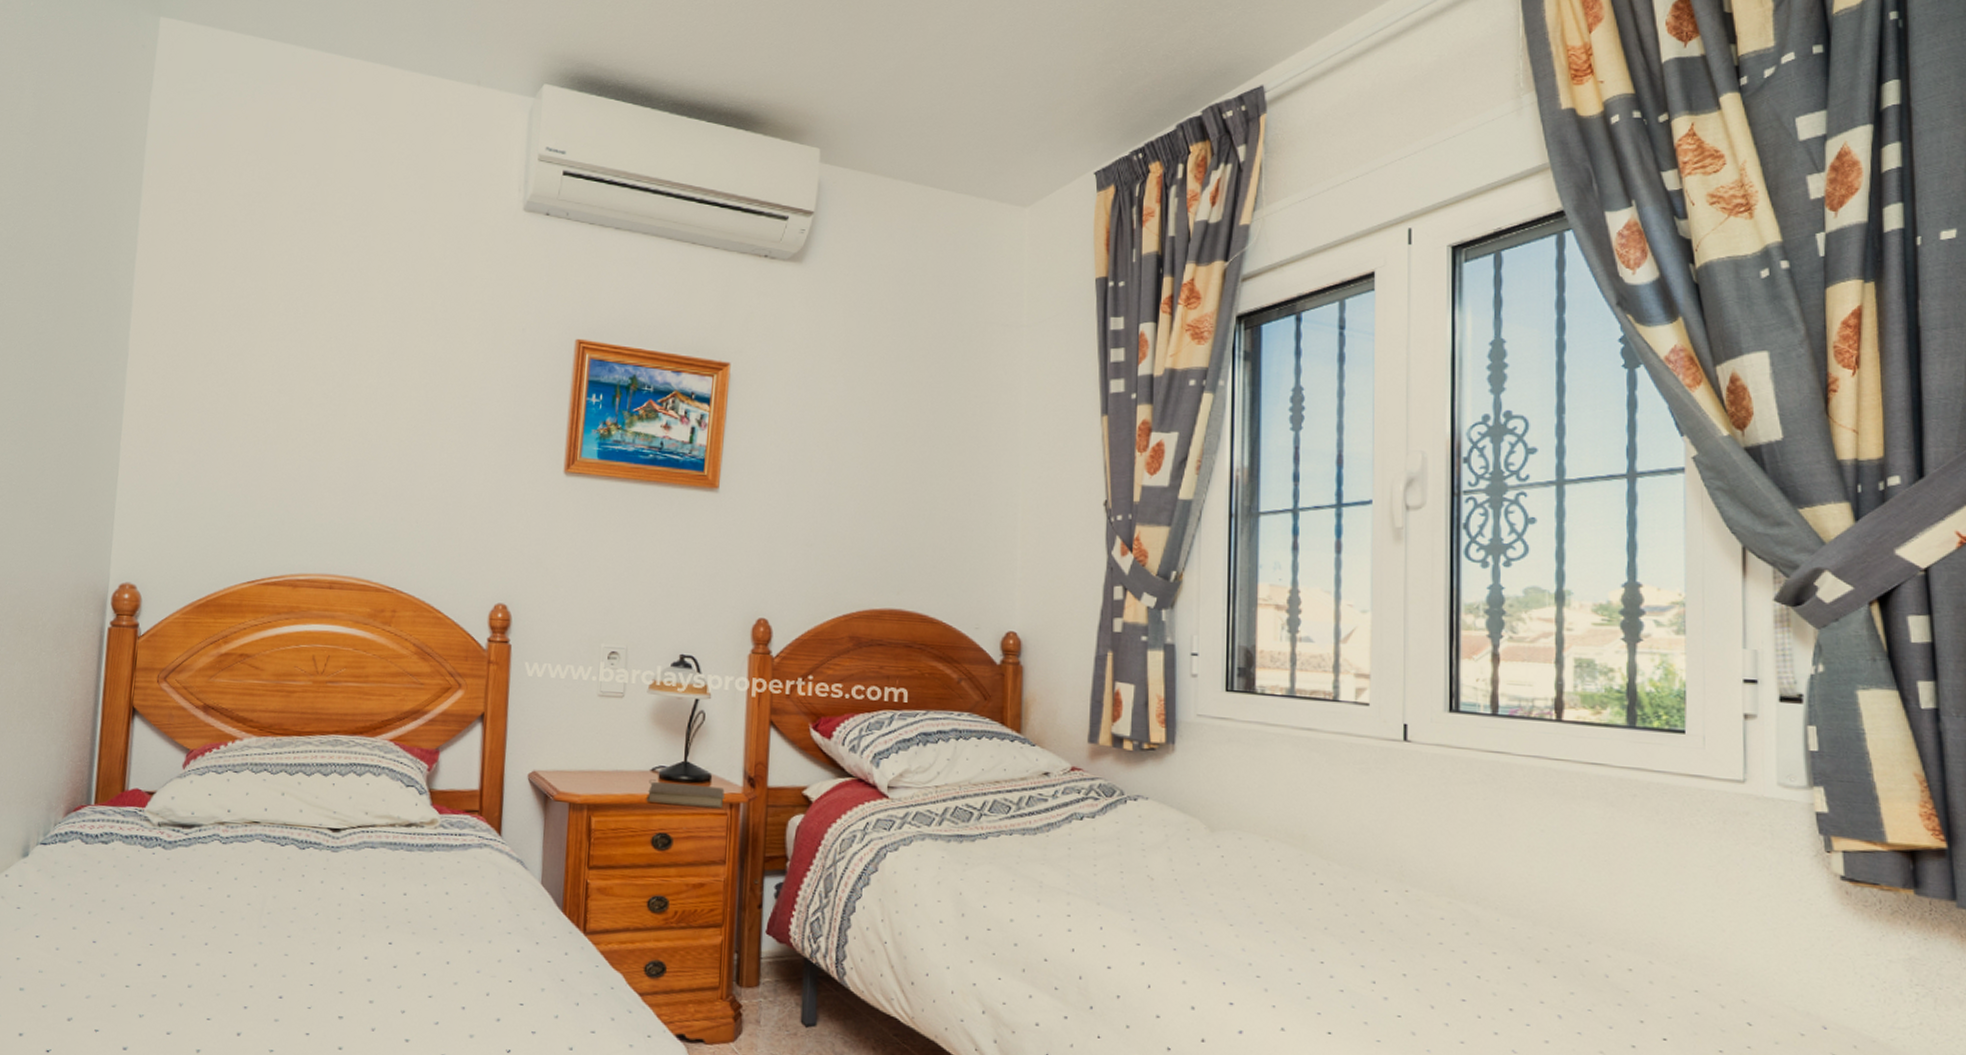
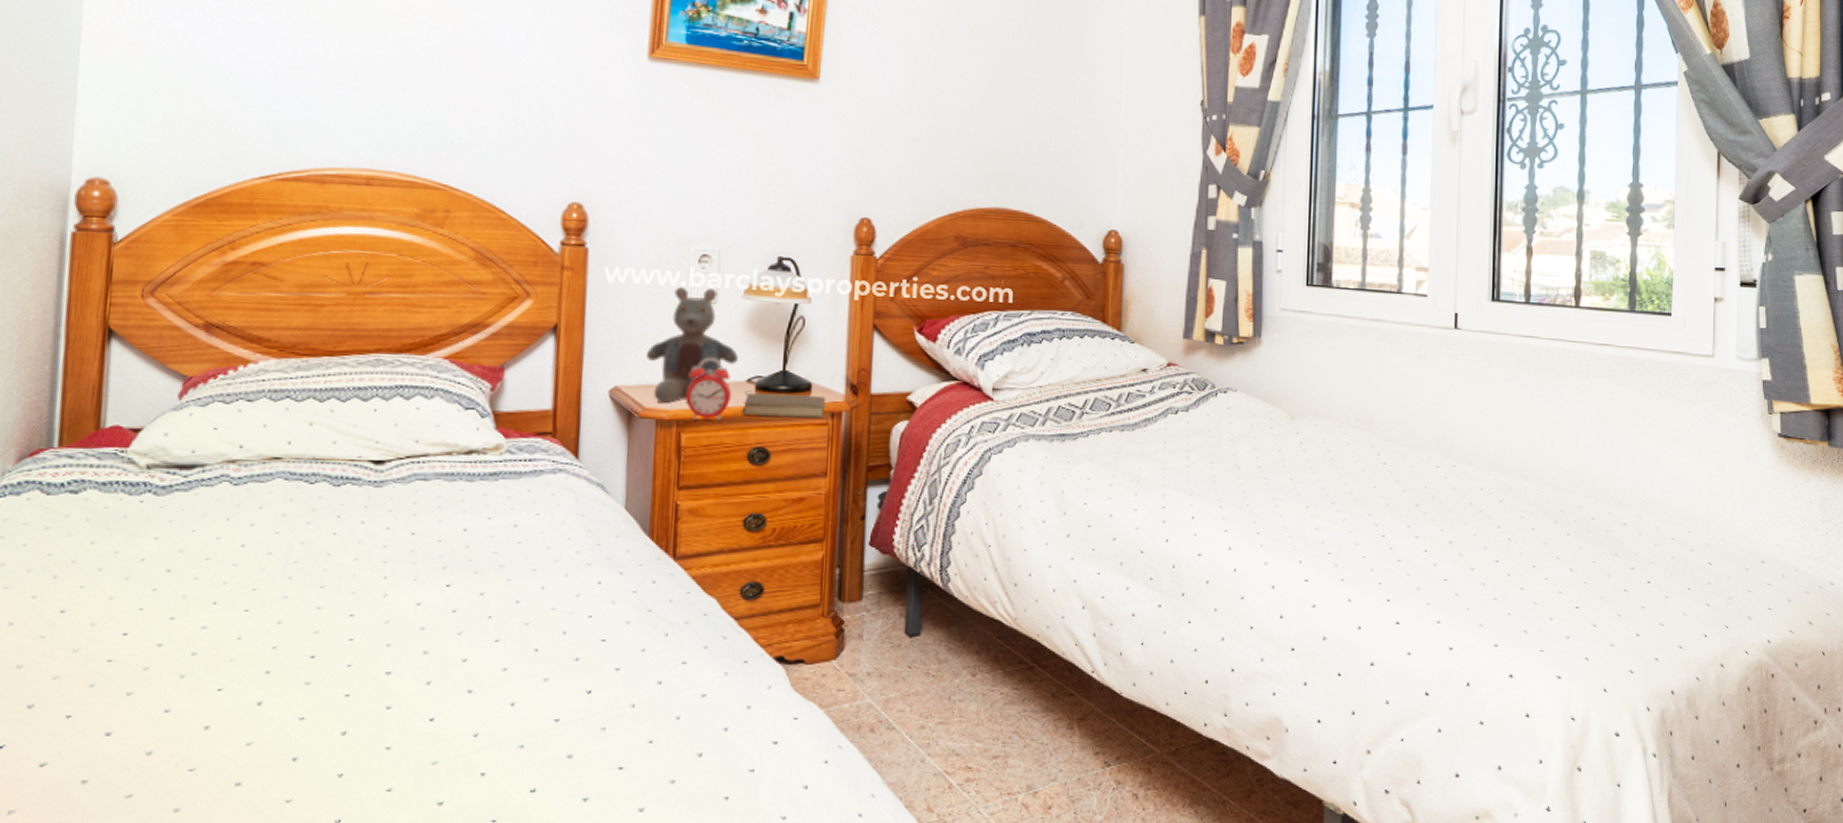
stuffed animal: none [560,680,644,788] -> present [645,286,739,403]
alarm clock: none [596,747,637,807] -> present [686,357,731,421]

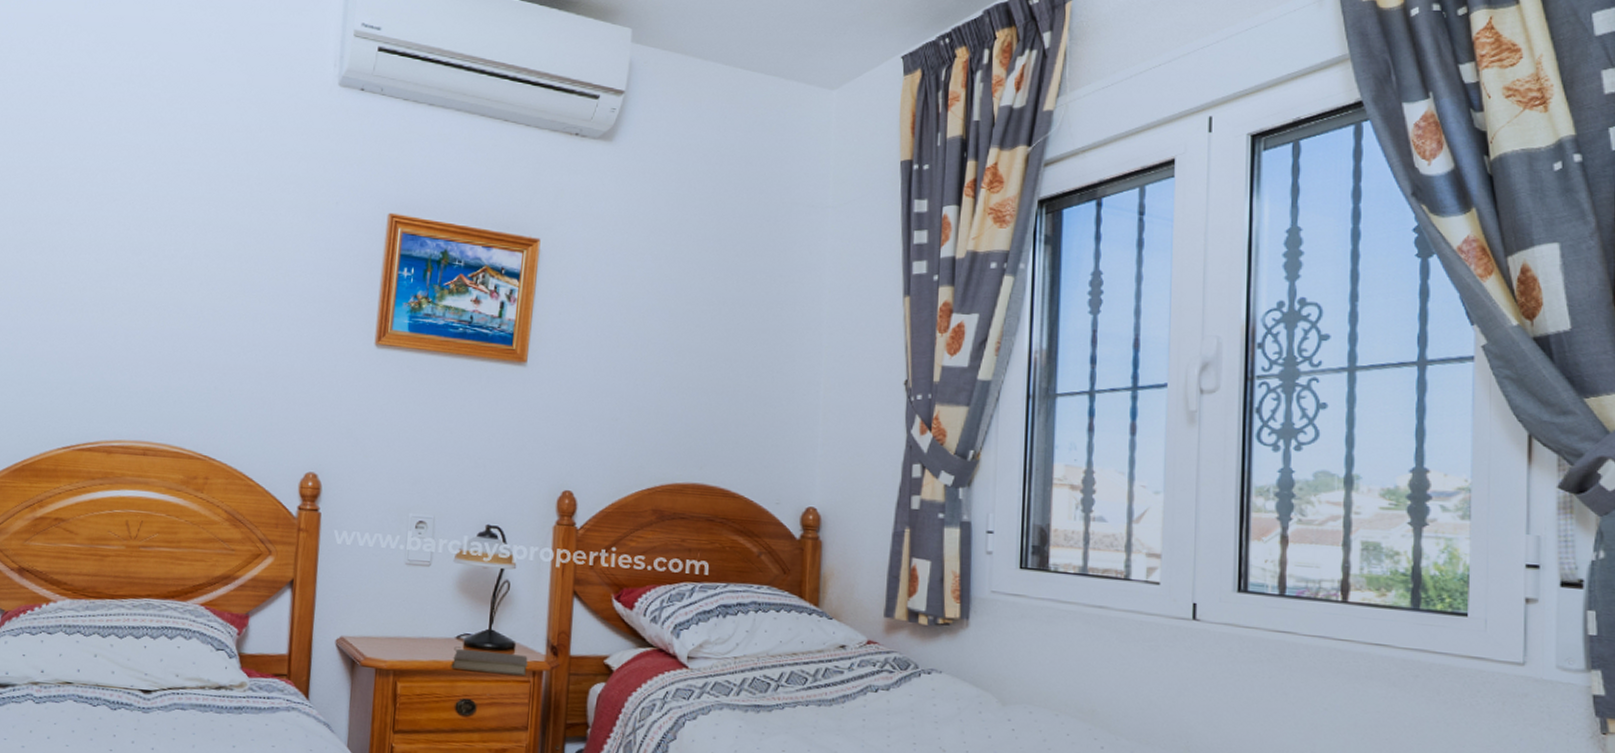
stuffed animal: present [645,286,739,403] -> none [367,549,450,654]
alarm clock: present [686,357,731,421] -> none [402,614,442,673]

